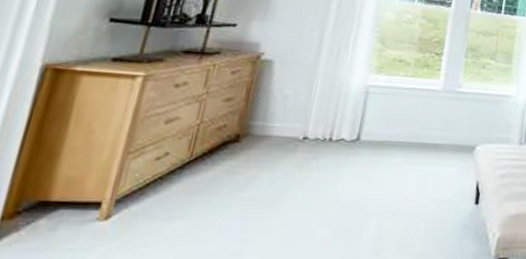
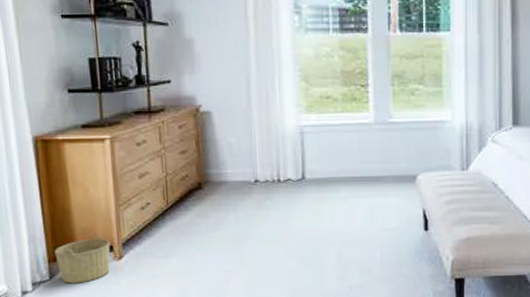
basket: none [11,186,100,249] -> present [54,234,111,284]

